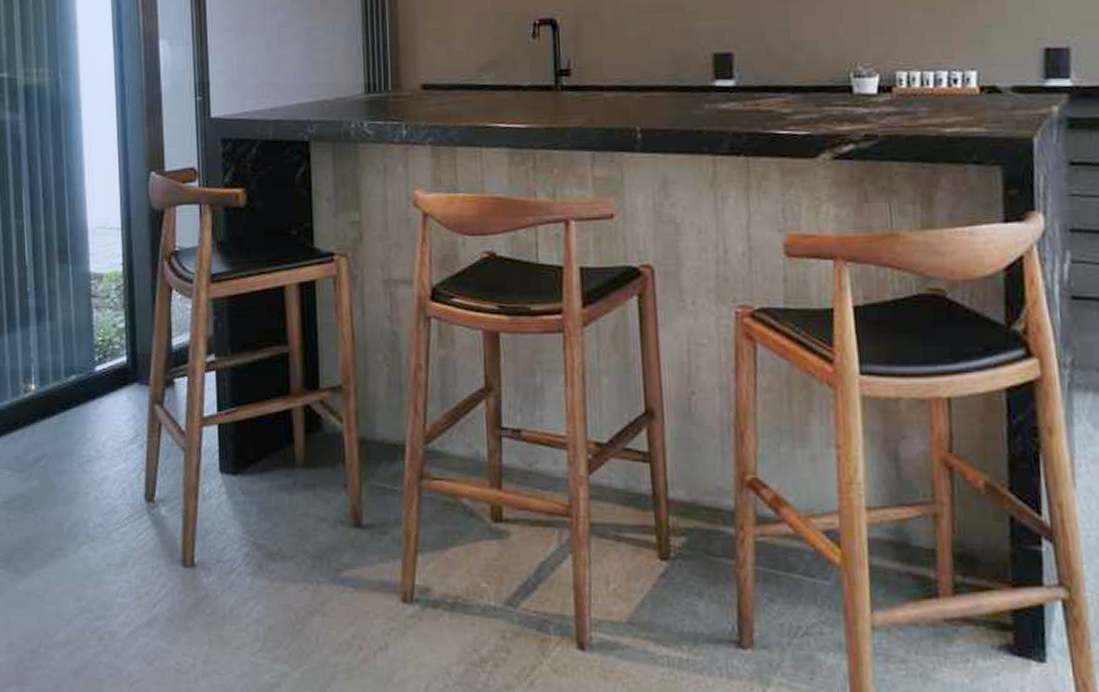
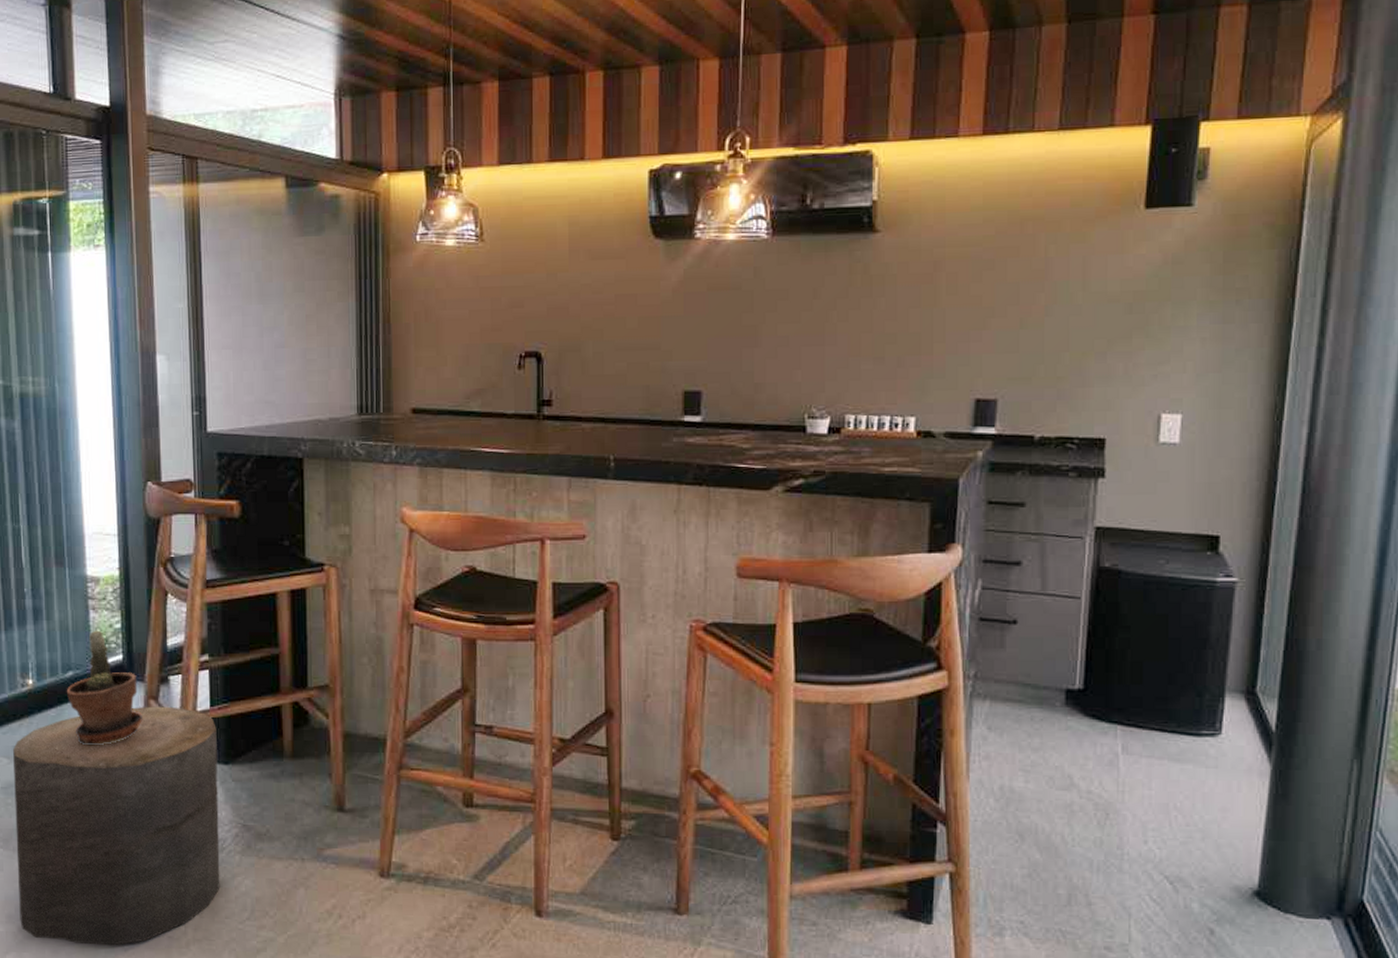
stool: none [15,411,231,680] -> present [13,706,220,946]
potted plant: none [69,330,148,456] -> present [66,630,143,746]

